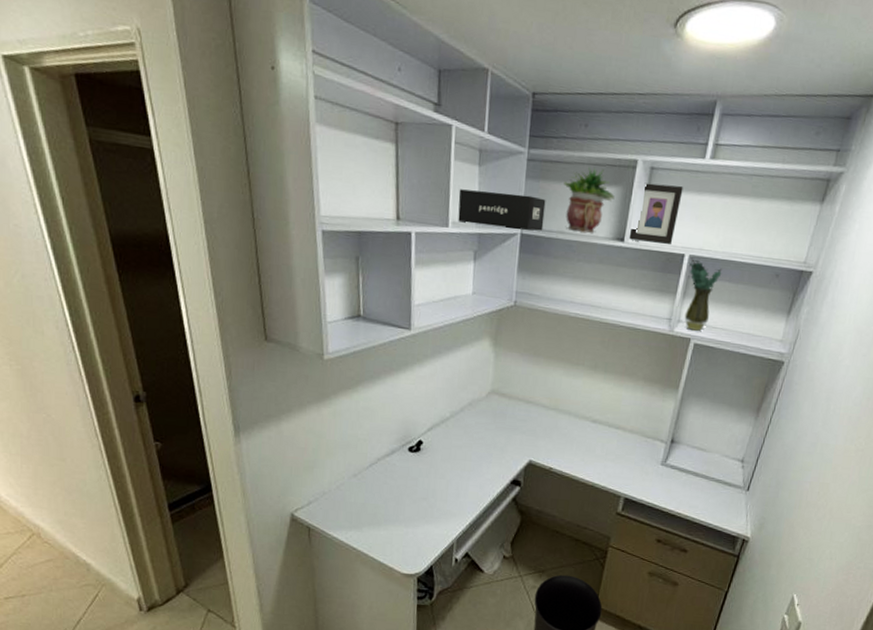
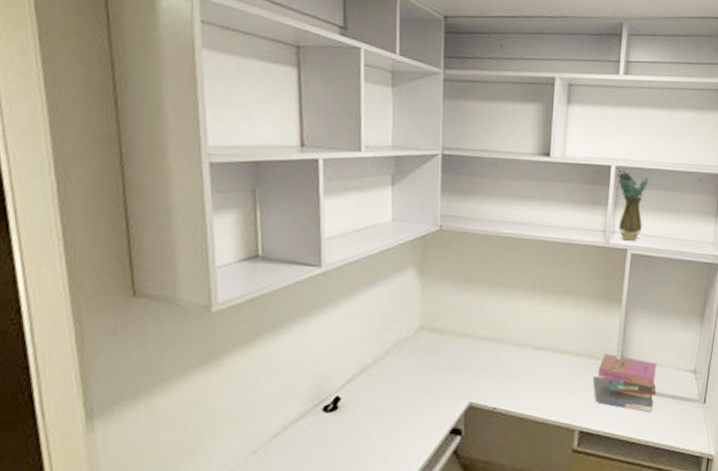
box: present [458,189,546,231] -> none [371,111,466,151]
potted plant: present [564,167,615,234] -> none [483,85,536,151]
picture frame: present [629,182,683,246] -> none [554,98,602,158]
books: none [641,433,705,492] -> present [592,353,656,413]

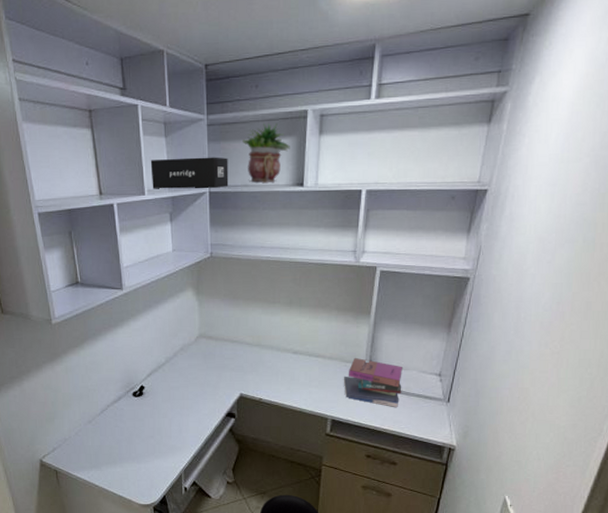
box: none [371,111,466,151] -> present [150,157,229,189]
potted plant: none [483,85,536,151] -> present [242,122,290,184]
vase: present [617,168,649,240] -> none [367,192,399,259]

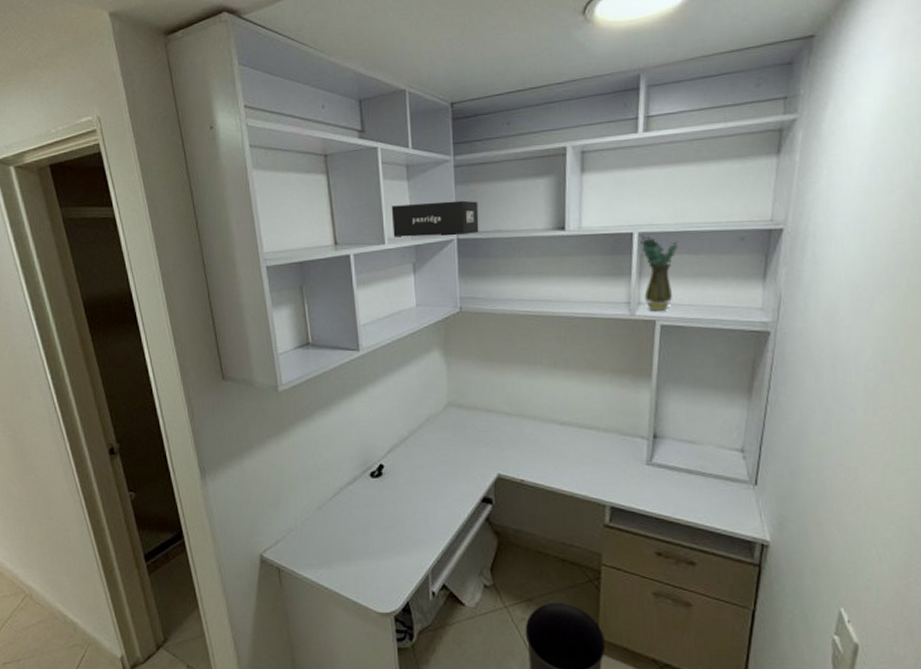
potted plant: present [242,122,290,184] -> none [494,161,548,229]
books: present [343,357,402,408] -> none [622,429,696,492]
vase: none [367,192,399,259] -> present [640,234,678,311]

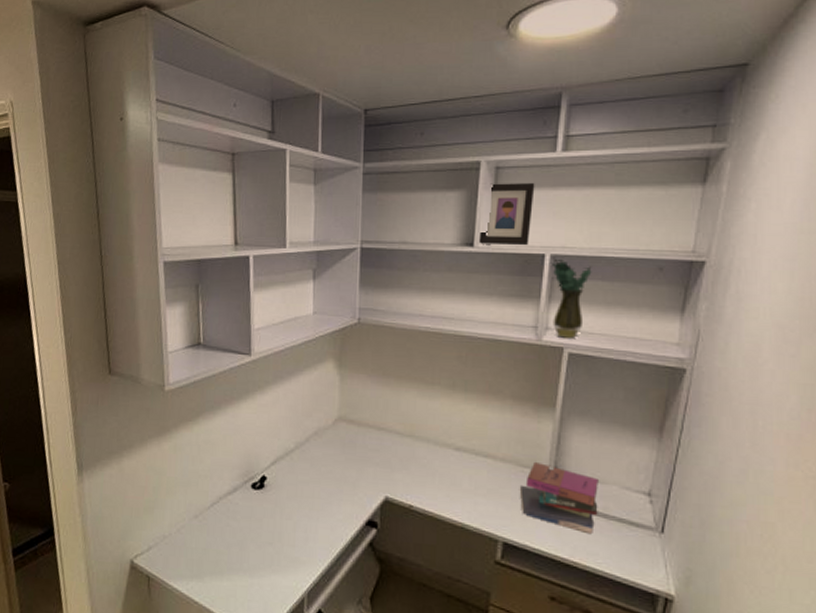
box: present [391,200,479,238] -> none [295,208,385,243]
picture frame: none [569,165,620,227] -> present [478,183,535,246]
books: none [622,429,696,492] -> present [519,461,598,535]

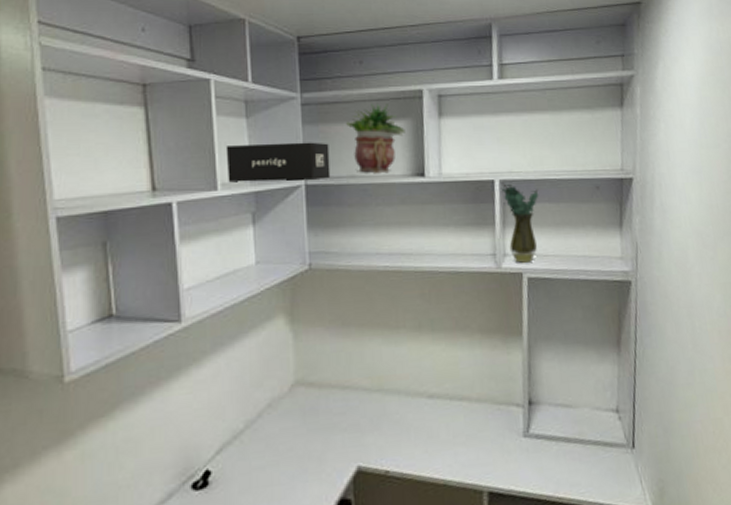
box: none [295,208,385,243] -> present [225,142,331,183]
potted plant: none [403,173,459,242] -> present [346,102,405,174]
picture frame: present [478,183,535,246] -> none [429,110,478,174]
books: present [519,461,598,535] -> none [497,396,575,465]

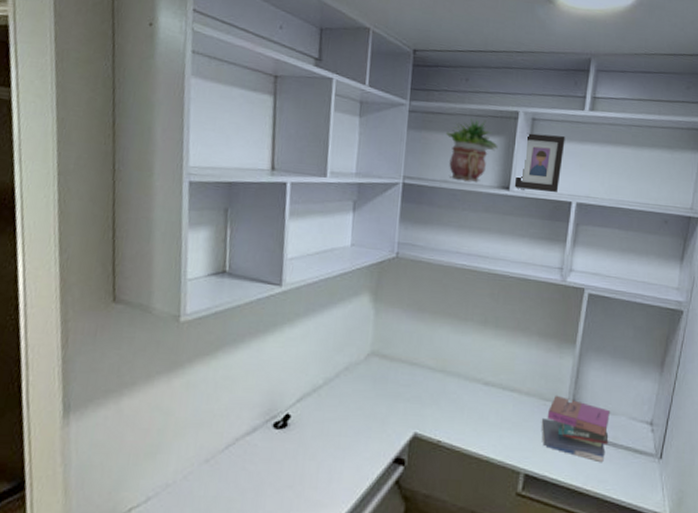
box: present [225,142,331,183] -> none [336,139,428,180]
picture frame: none [429,110,478,174] -> present [514,133,565,193]
books: none [497,396,575,465] -> present [541,395,610,463]
vase: present [501,182,539,263] -> none [576,205,611,280]

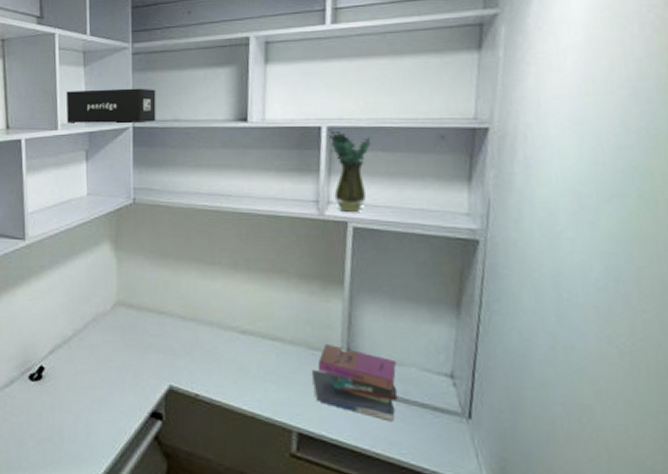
box: none [336,139,428,180] -> present [66,88,156,124]
potted plant: present [446,118,498,183] -> none [173,50,230,119]
picture frame: present [514,133,565,193] -> none [252,56,306,120]
vase: none [576,205,611,280] -> present [329,129,371,212]

